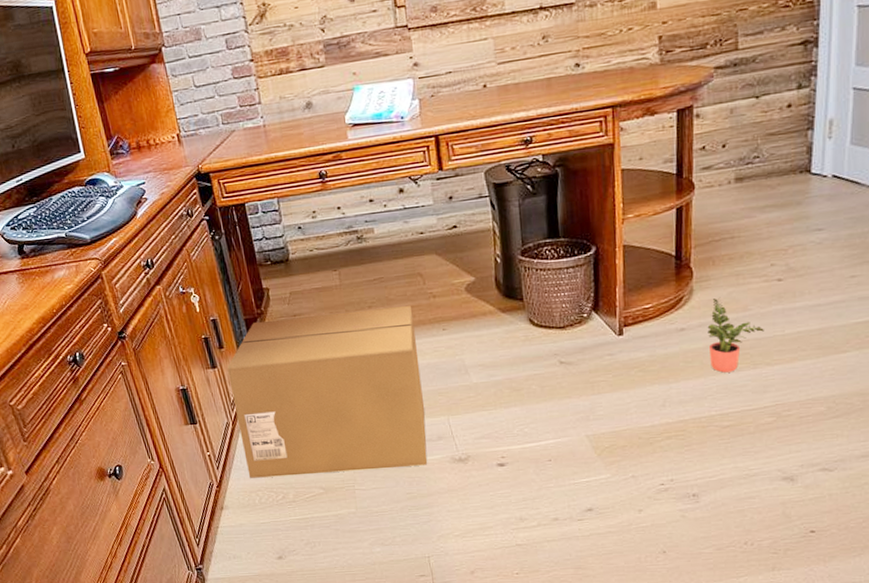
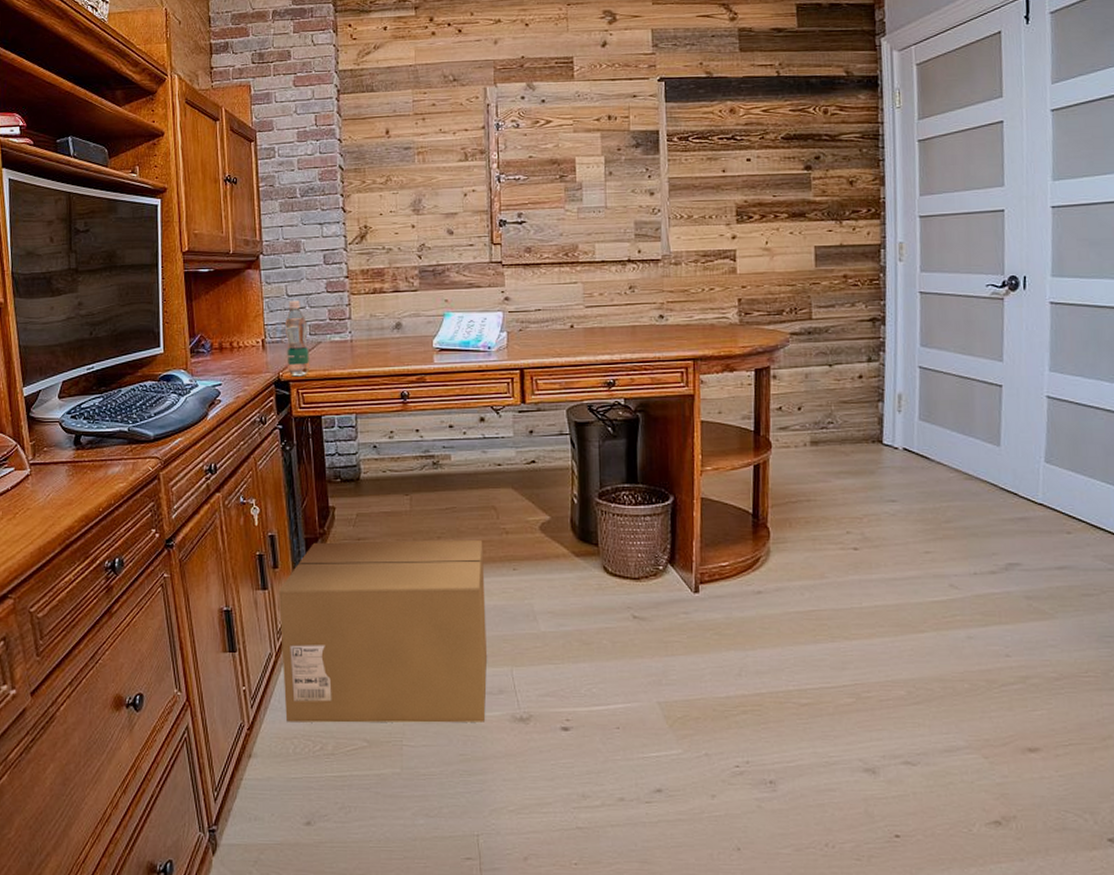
bottle: none [196,90,228,168] -> present [284,300,310,377]
potted plant: present [707,297,764,373] -> none [784,561,841,644]

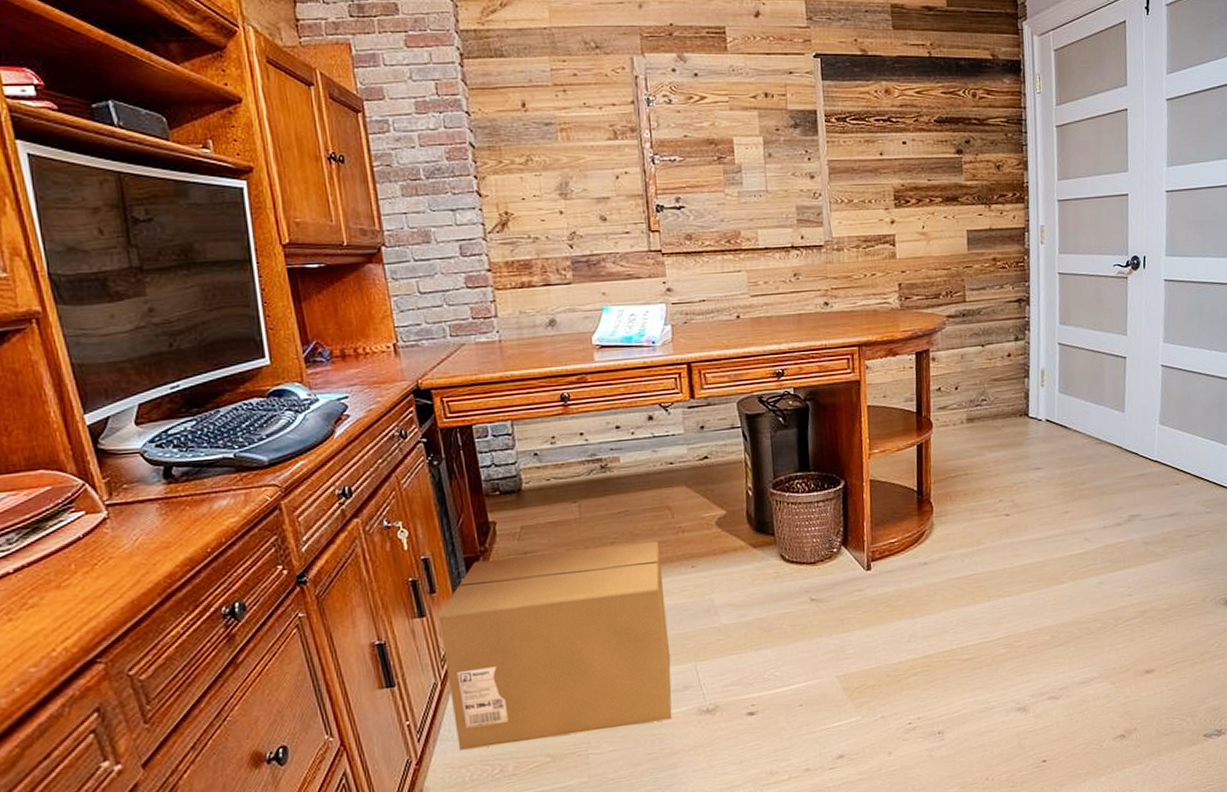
bottle: present [284,300,310,377] -> none [419,297,455,384]

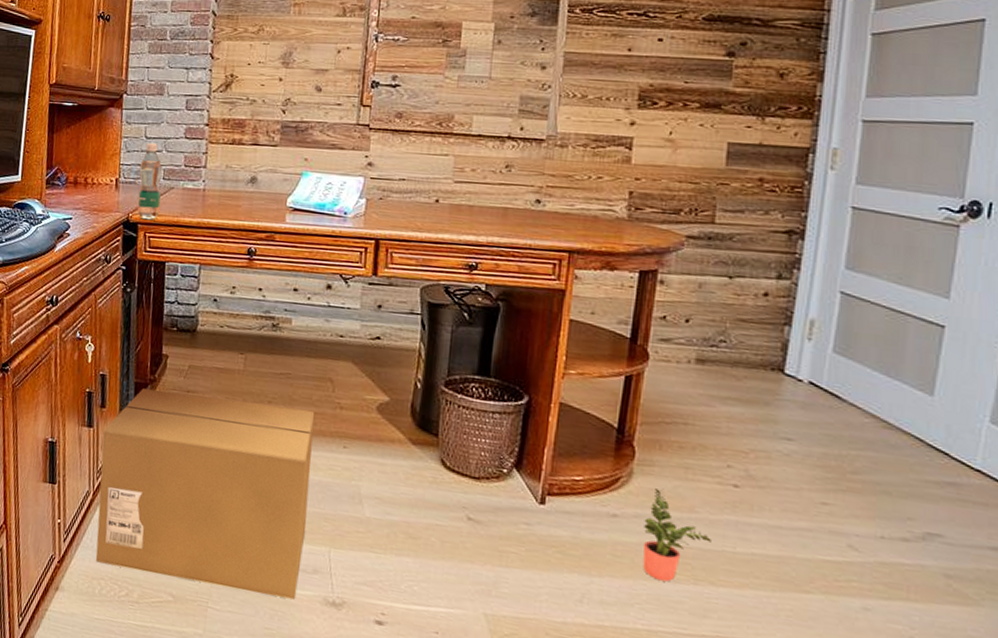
bottle: none [419,297,455,384] -> present [137,142,162,220]
potted plant: none [947,531,996,606] -> present [643,488,711,582]

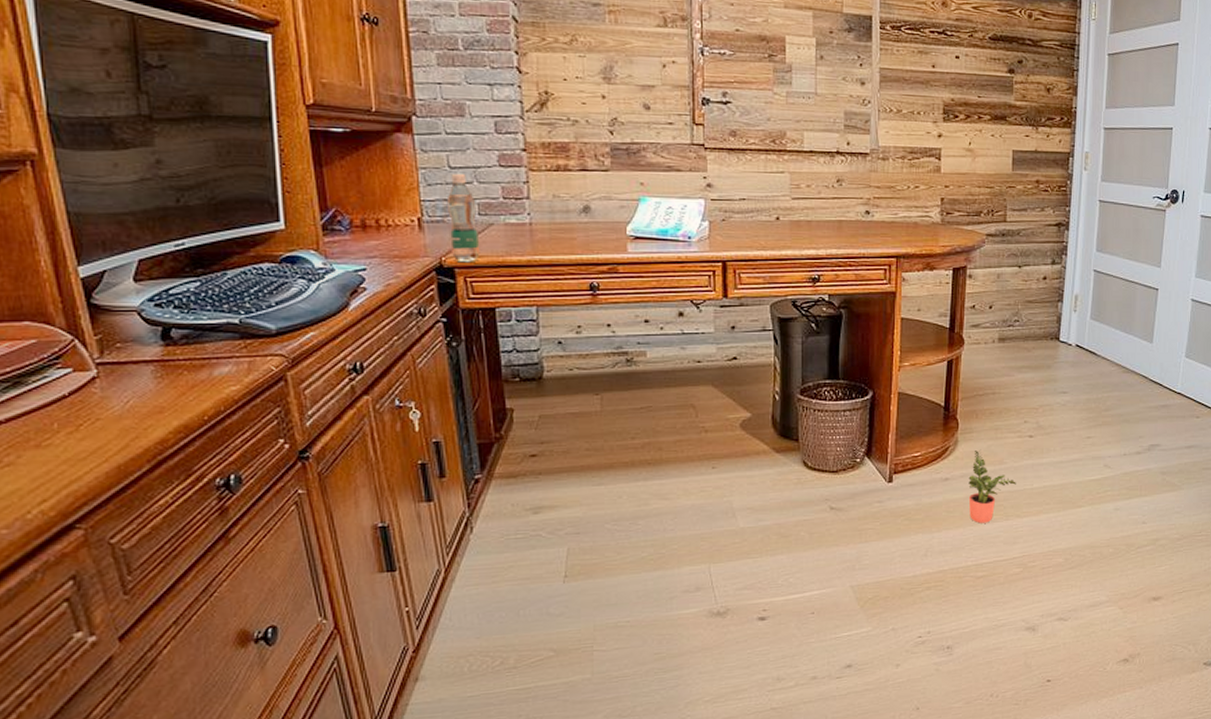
box: present [95,388,315,600] -> none [448,440,683,640]

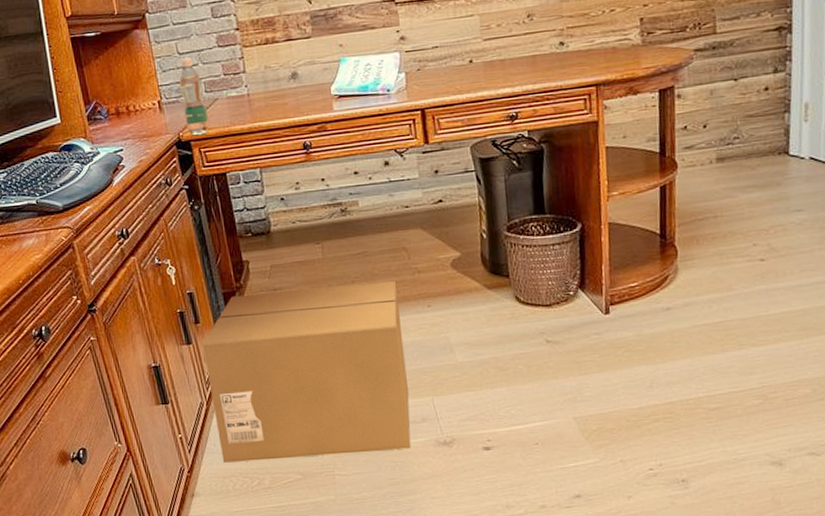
box: none [448,440,683,640] -> present [203,281,411,463]
potted plant: present [968,449,1016,524] -> none [693,276,748,354]

